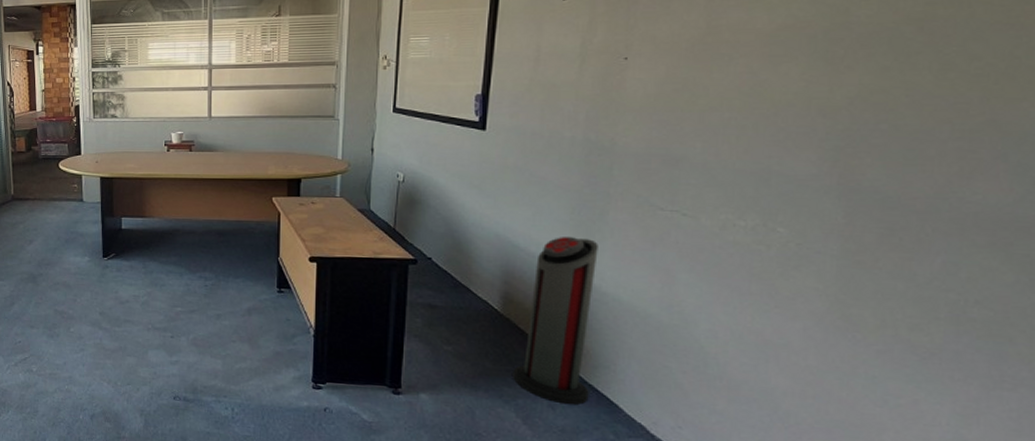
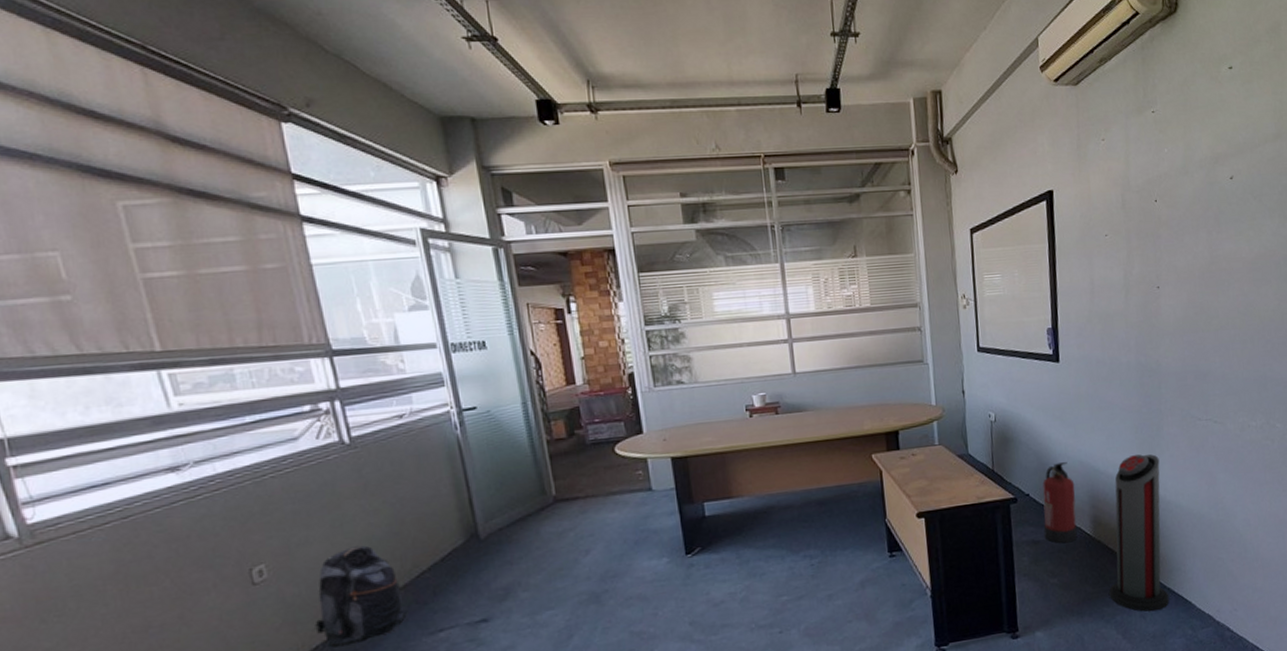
fire extinguisher: none [443,232,486,314] -> present [1043,462,1077,543]

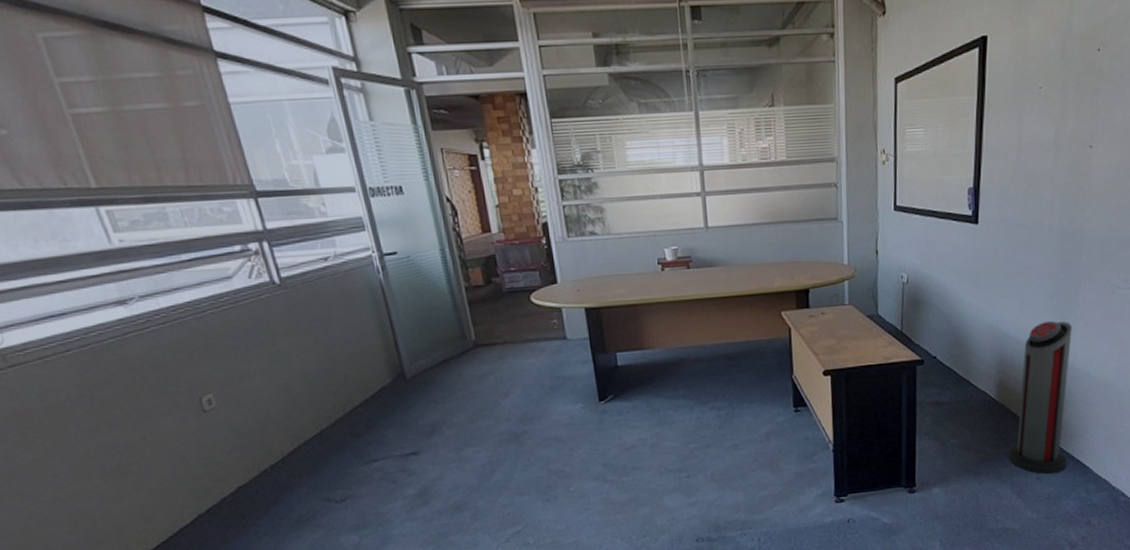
backpack: present [315,545,407,648] -> none [262,380,344,471]
fire extinguisher: present [1043,462,1077,543] -> none [948,326,983,406]

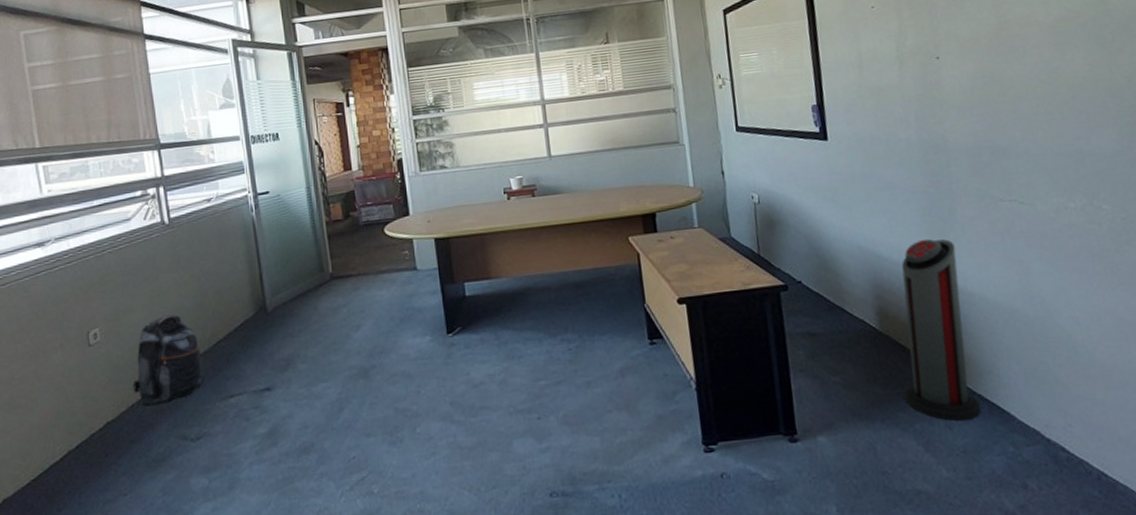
backpack: none [262,380,344,471] -> present [132,314,205,407]

